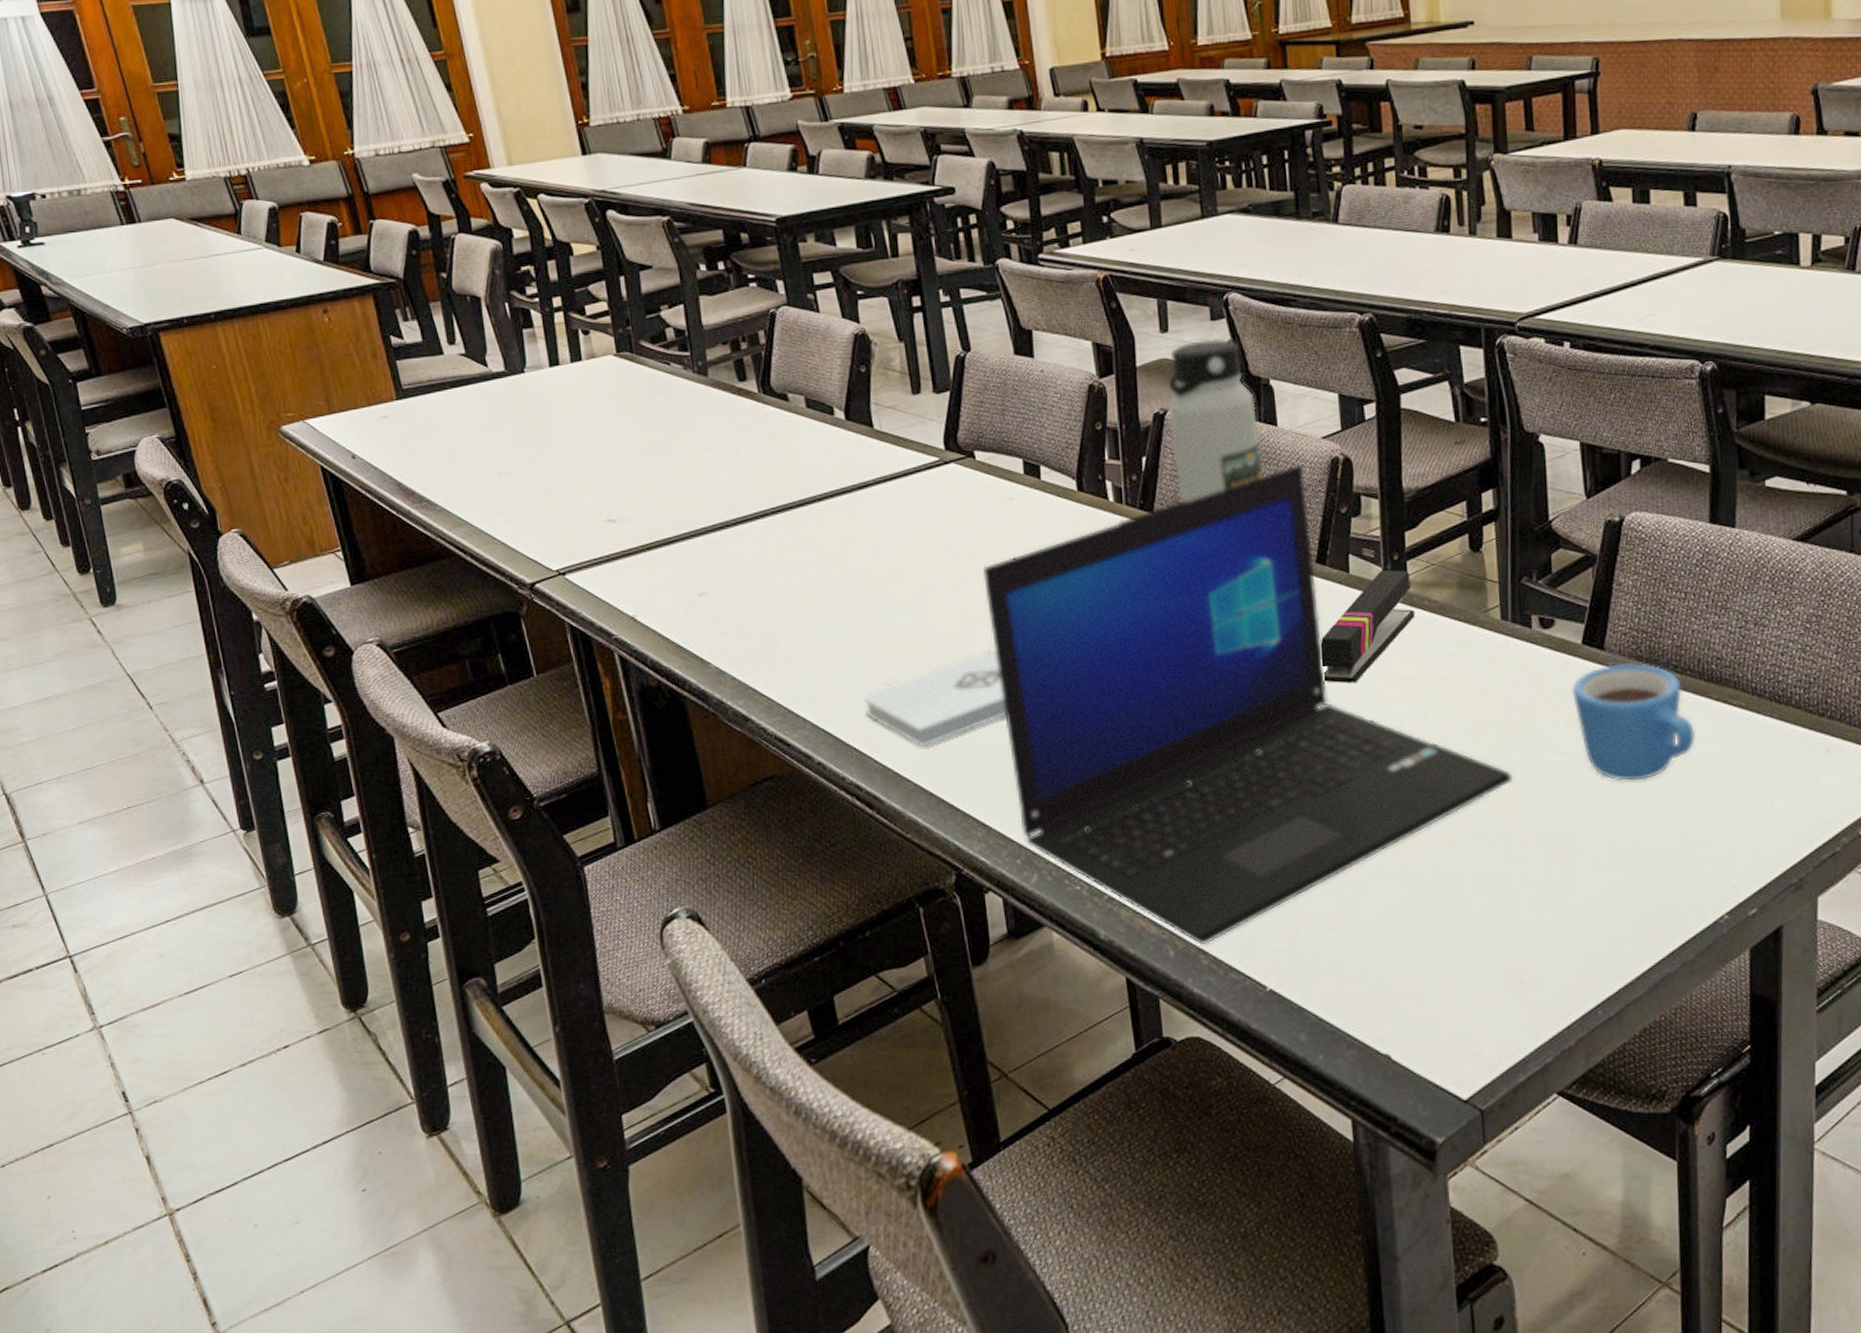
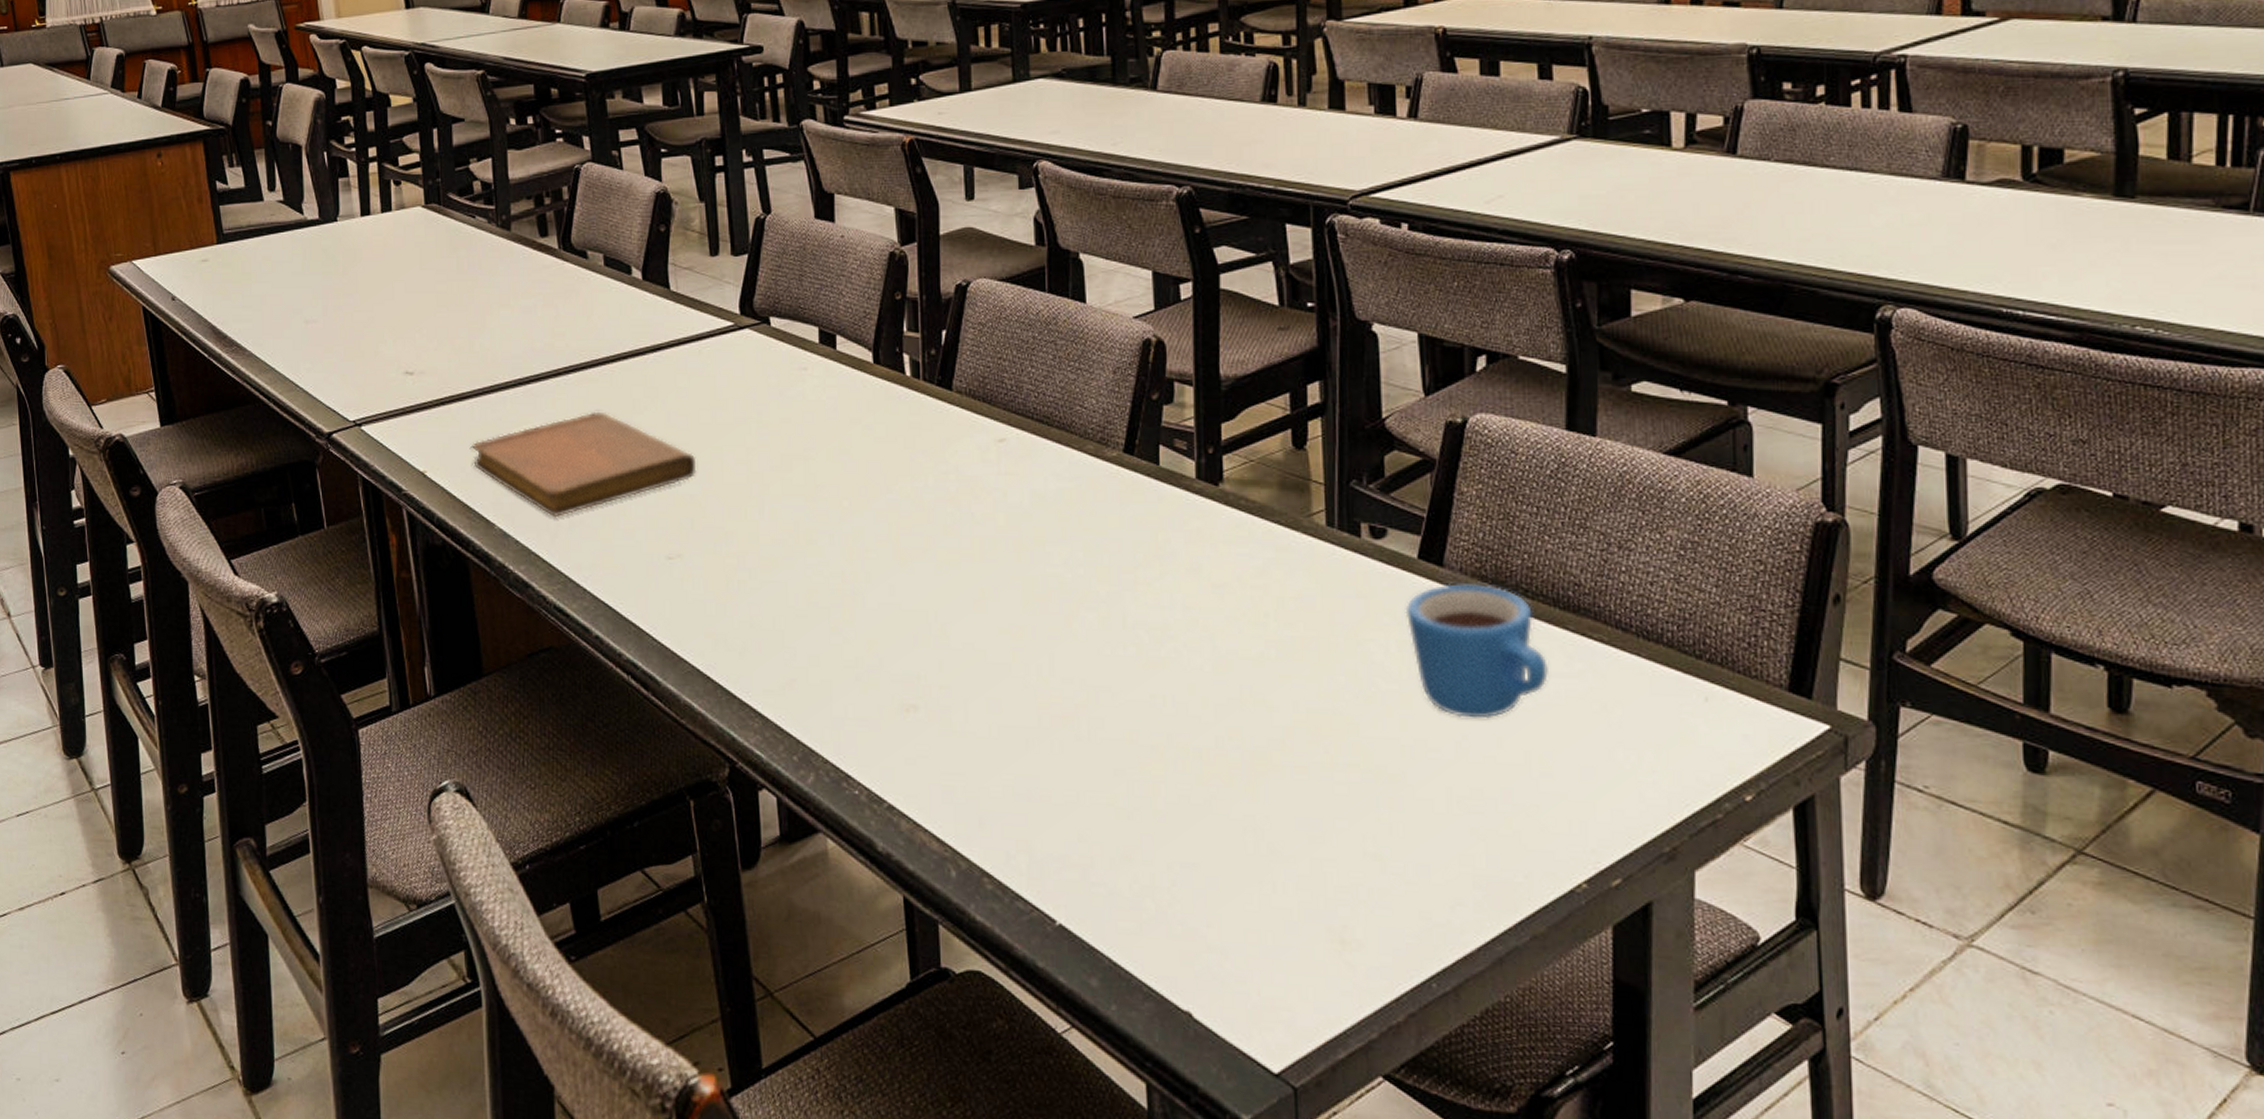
notebook: none [681,549,910,653] -> present [472,411,697,518]
notepad: present [864,647,1006,747] -> none [645,525,789,627]
laptop: present [982,464,1513,946] -> none [772,345,1337,868]
water bottle: present [1167,339,1264,503] -> none [970,209,1070,381]
stapler: present [1320,570,1415,683] -> none [1125,464,1230,586]

